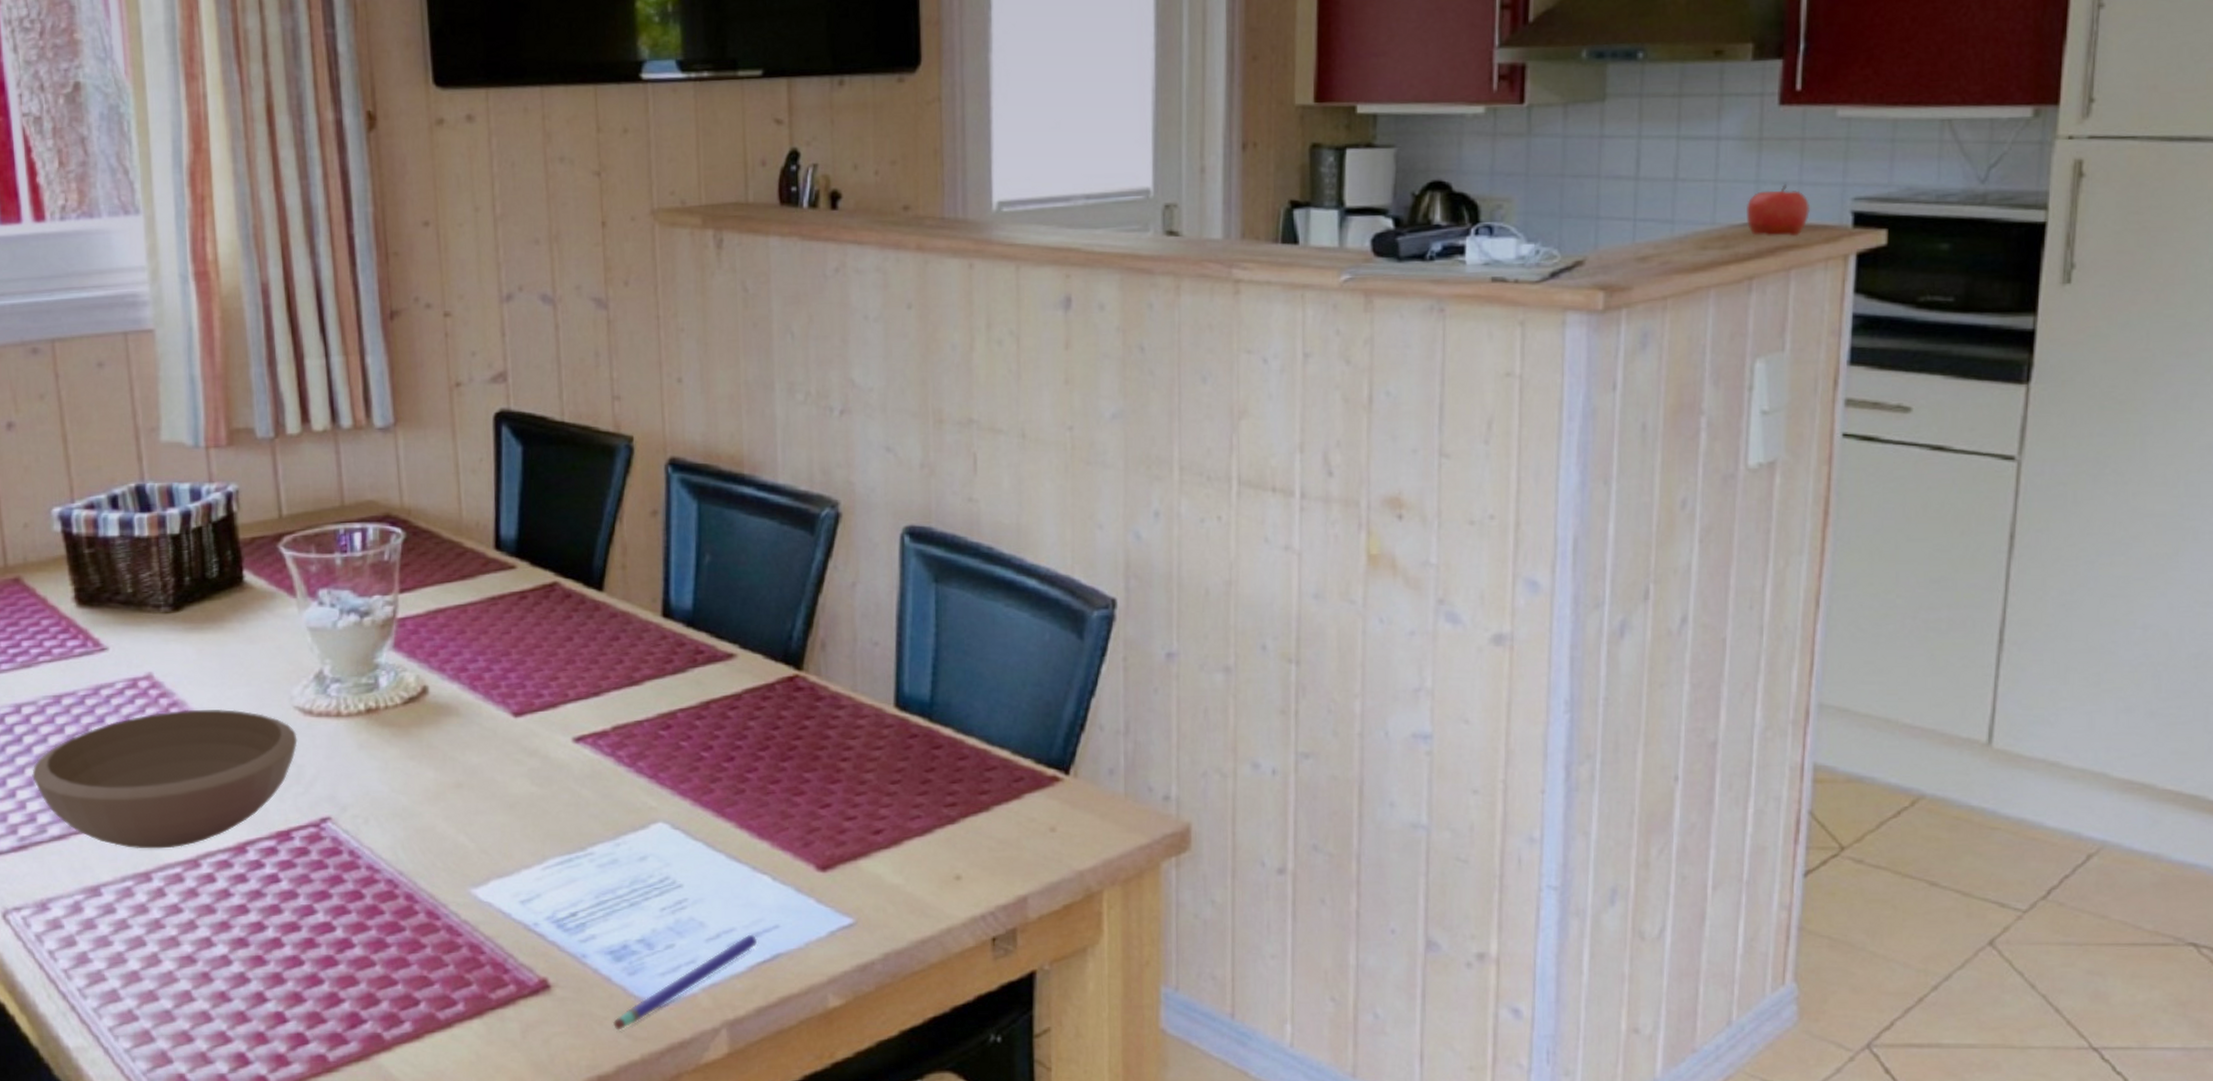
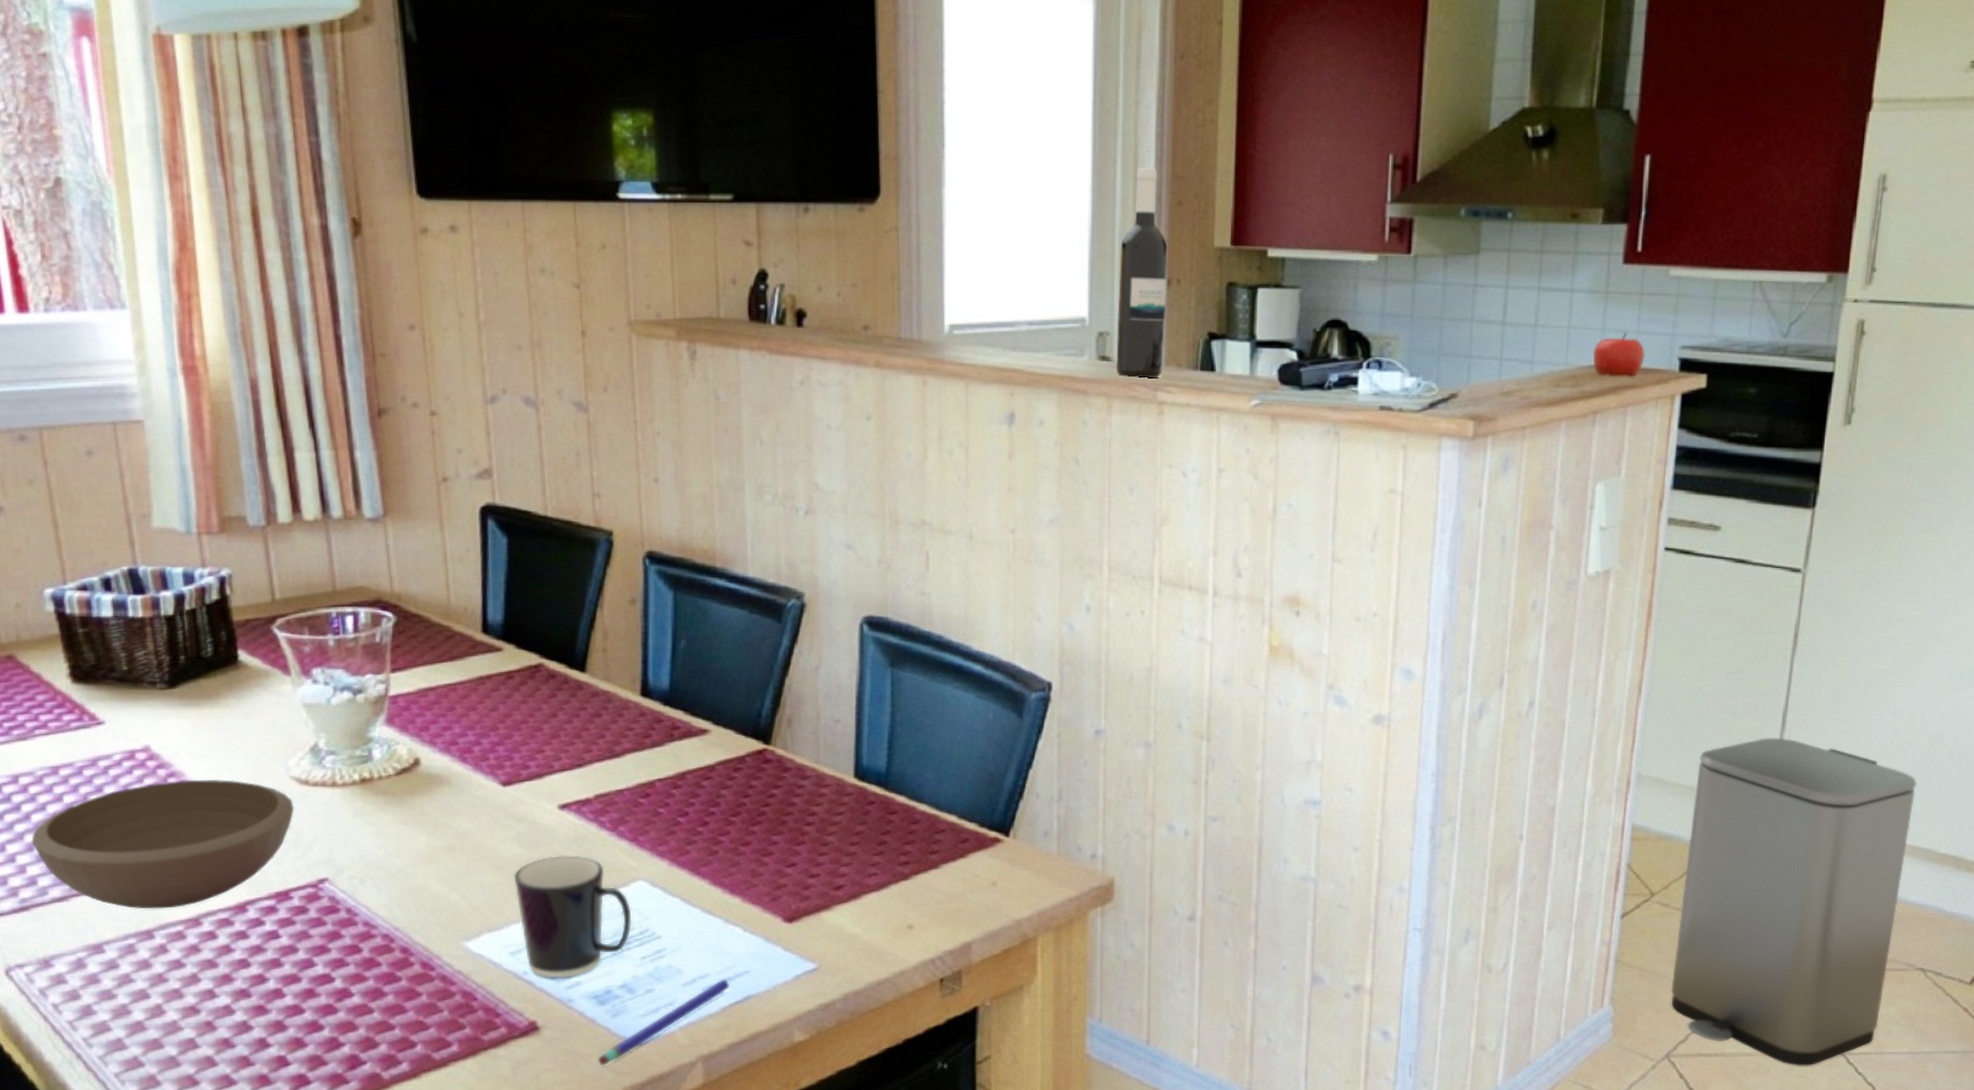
mug: none [524,793,652,930] -> present [513,855,632,978]
wine bottle: none [1184,19,1242,254] -> present [1116,166,1168,378]
pedal bin: none [1870,658,2177,1062] -> present [1671,737,1917,1066]

